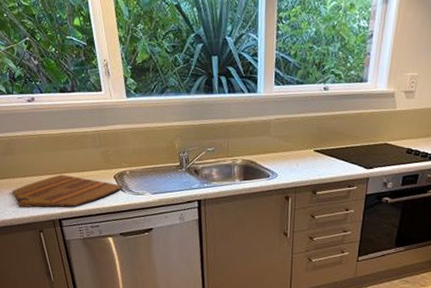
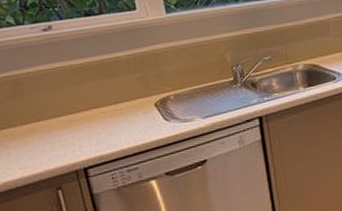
cutting board: present [12,174,123,208] -> none [19,111,167,162]

